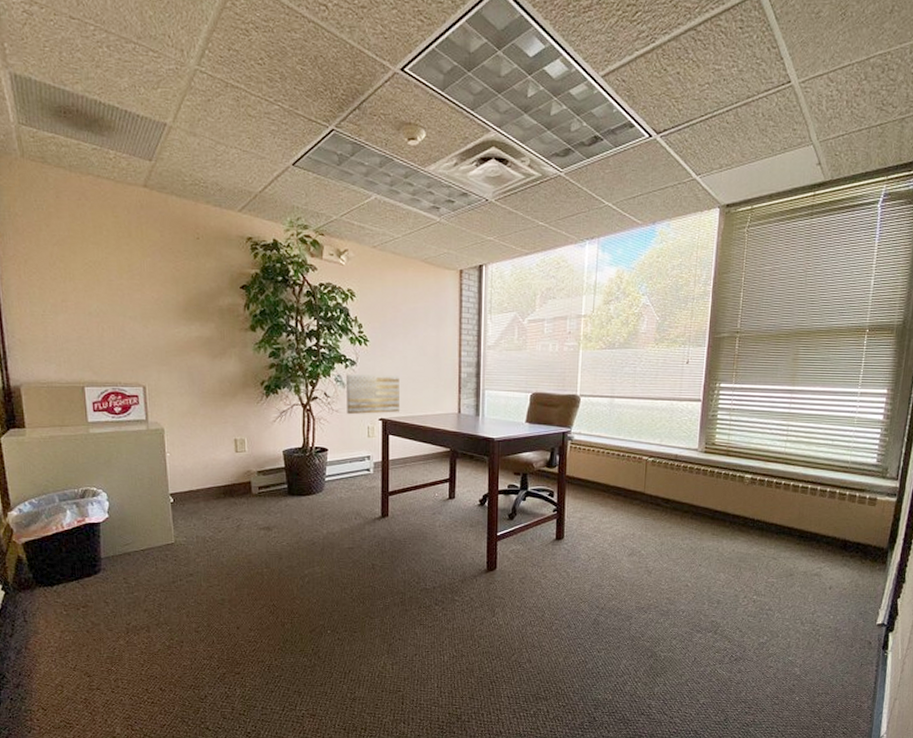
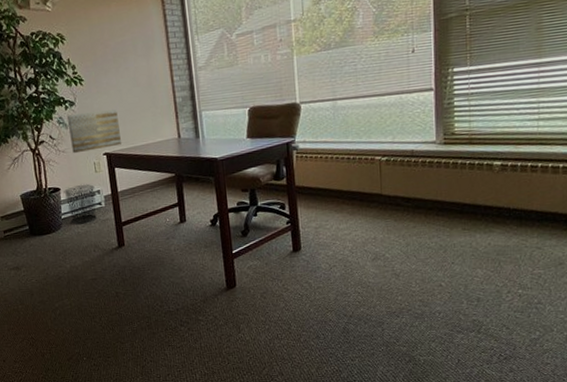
waste bin: none [331,447,365,489] -> present [64,184,98,225]

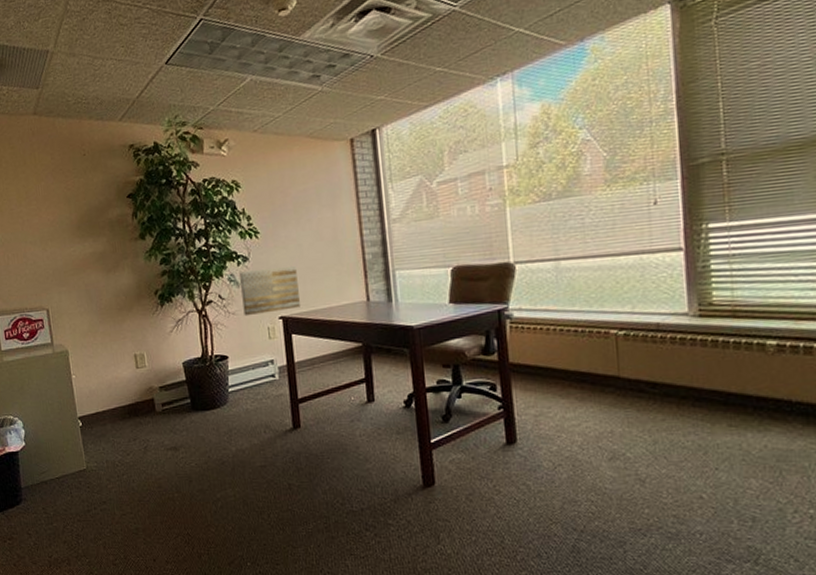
waste bin: present [64,184,98,225] -> none [232,352,270,400]

